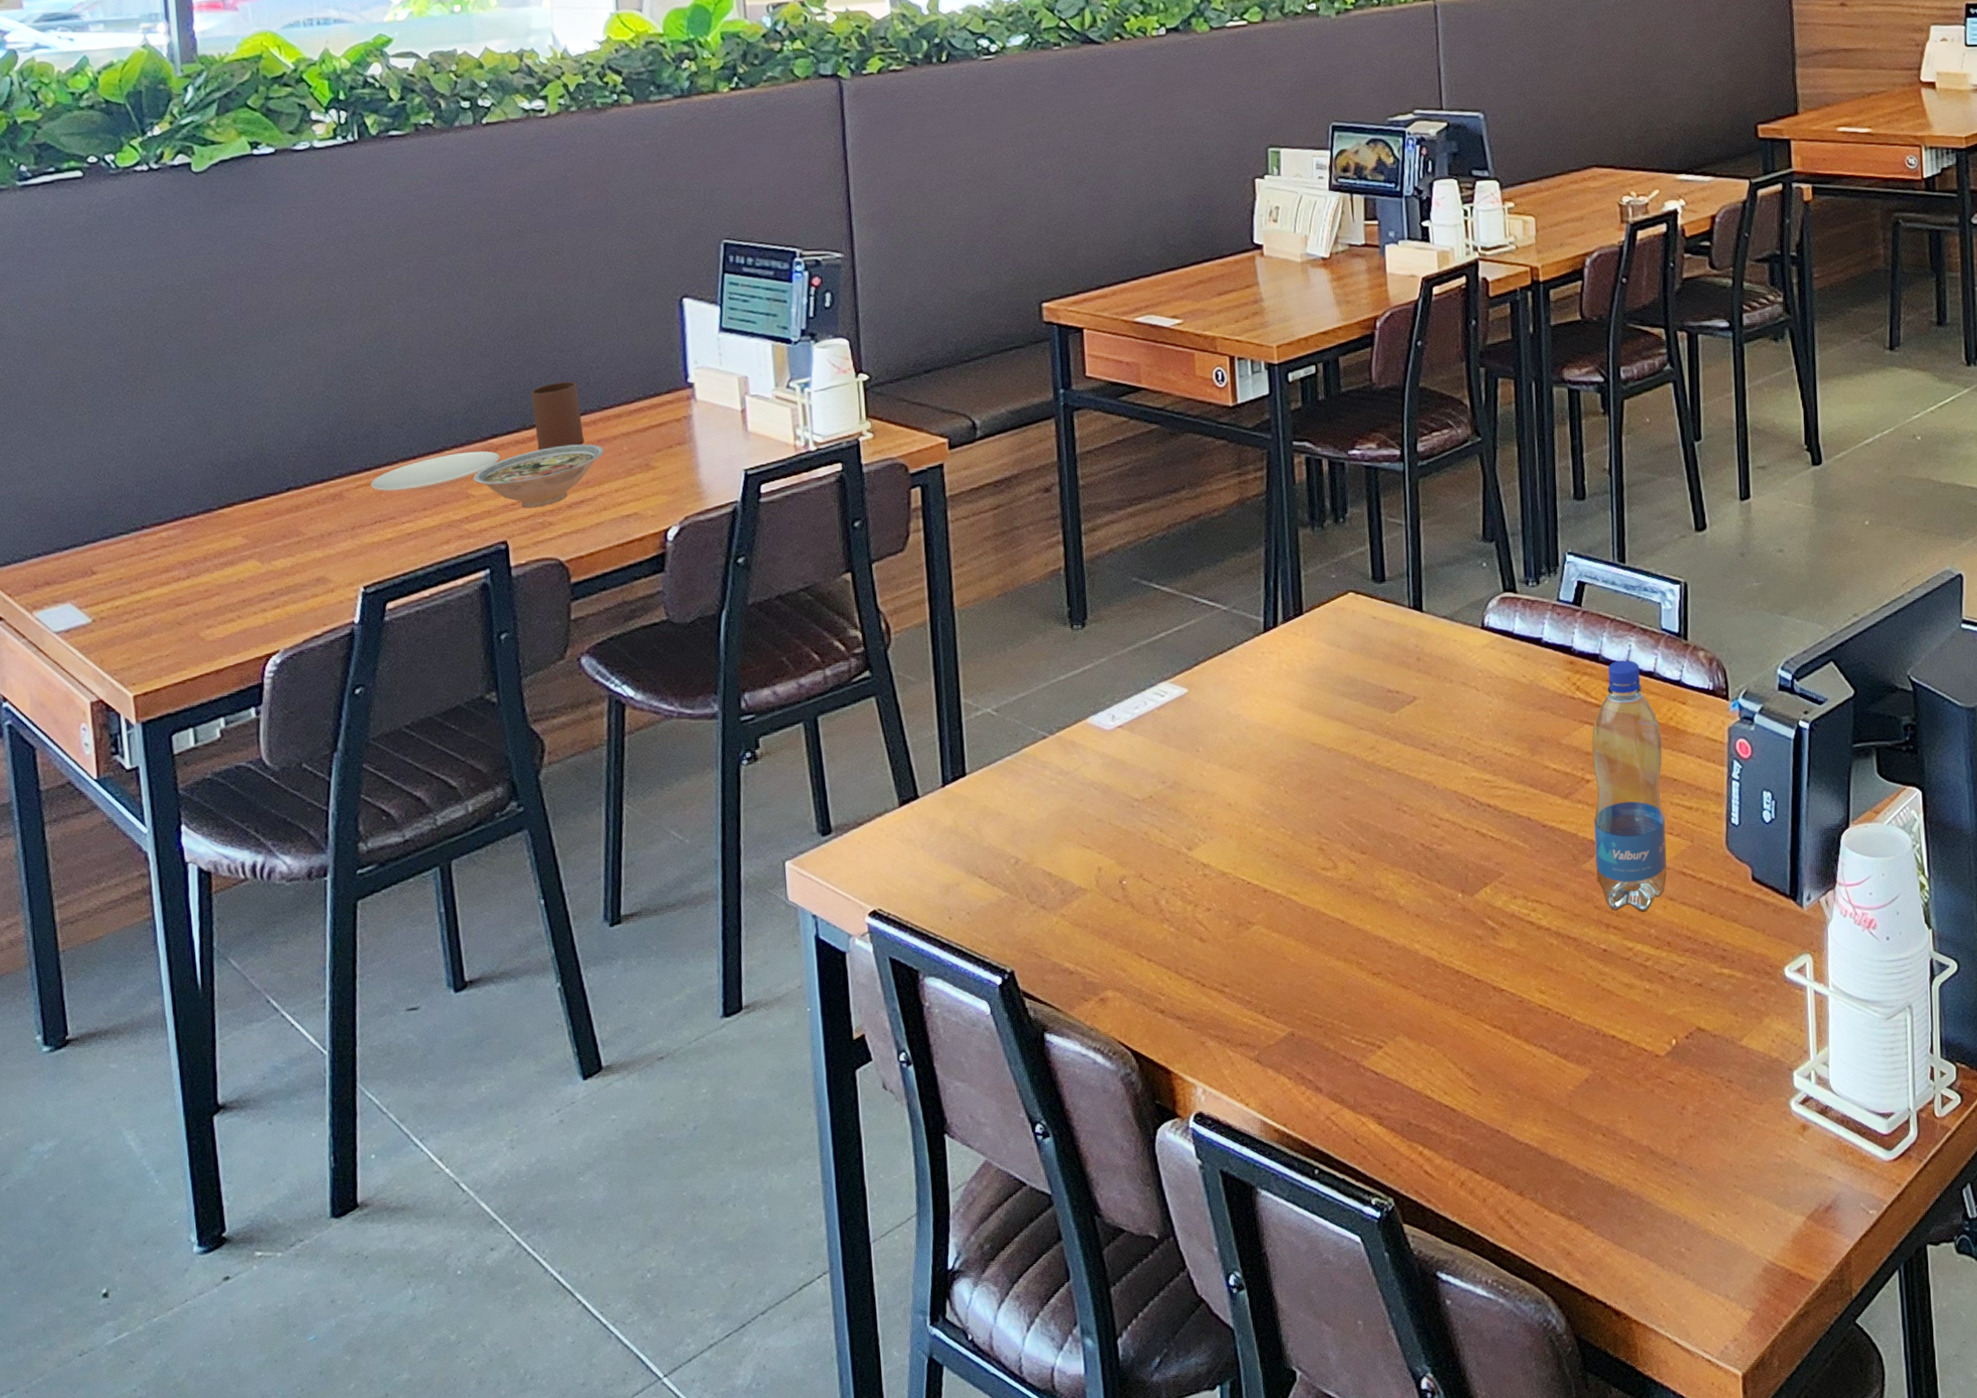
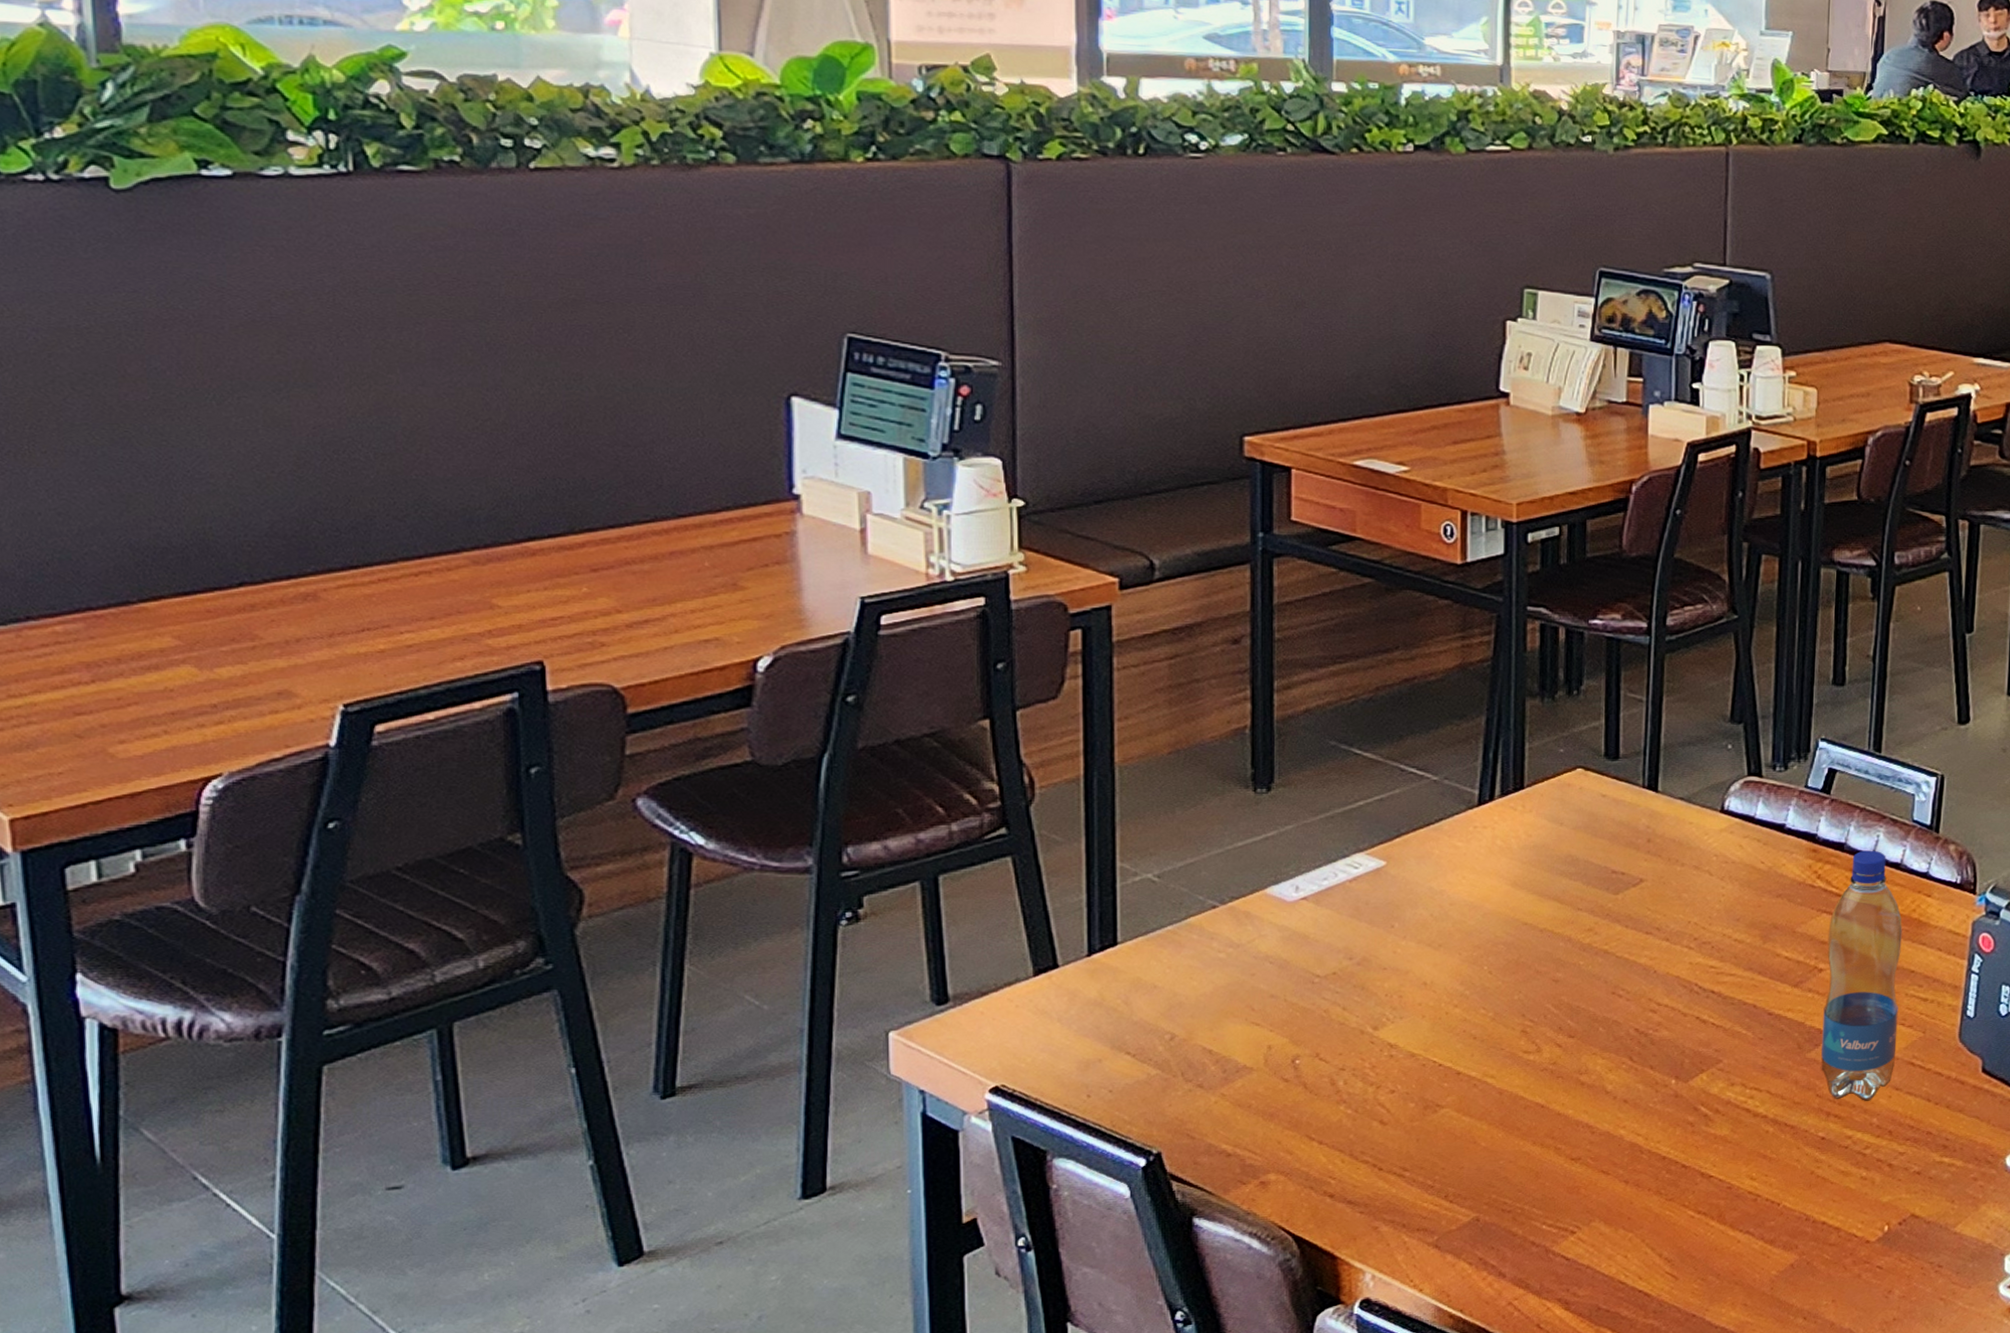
plate: present [371,451,500,492] -> none [358,555,538,597]
soup bowl: present [474,444,604,508] -> none [501,555,678,625]
cup: present [530,381,584,451] -> none [582,481,652,560]

